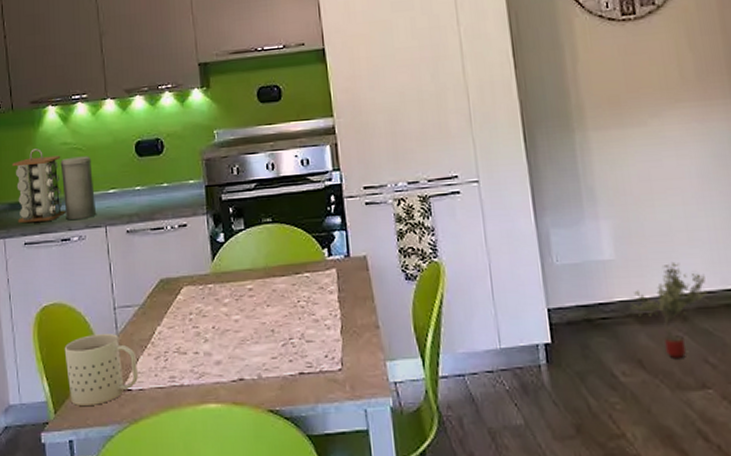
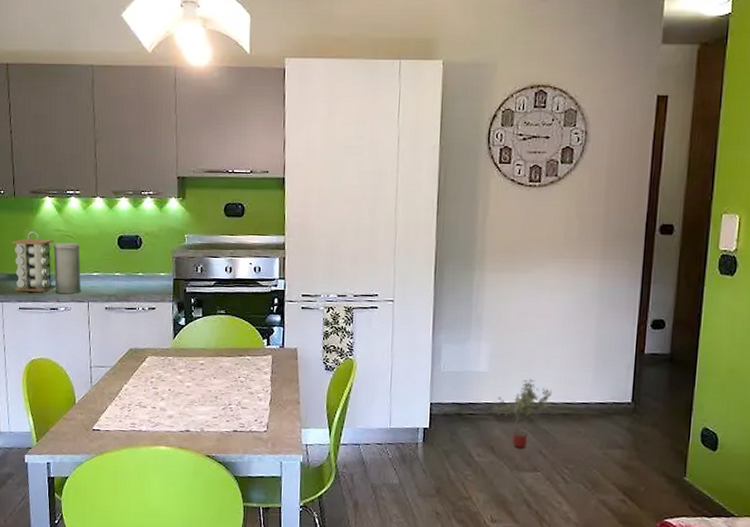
mug: present [64,333,138,407] -> none [47,385,106,439]

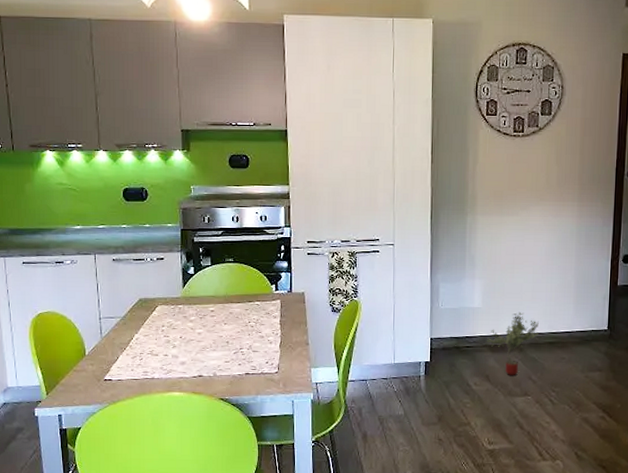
spice rack: present [12,231,55,293] -> none [12,186,60,247]
canister: present [53,242,82,295] -> none [56,196,88,248]

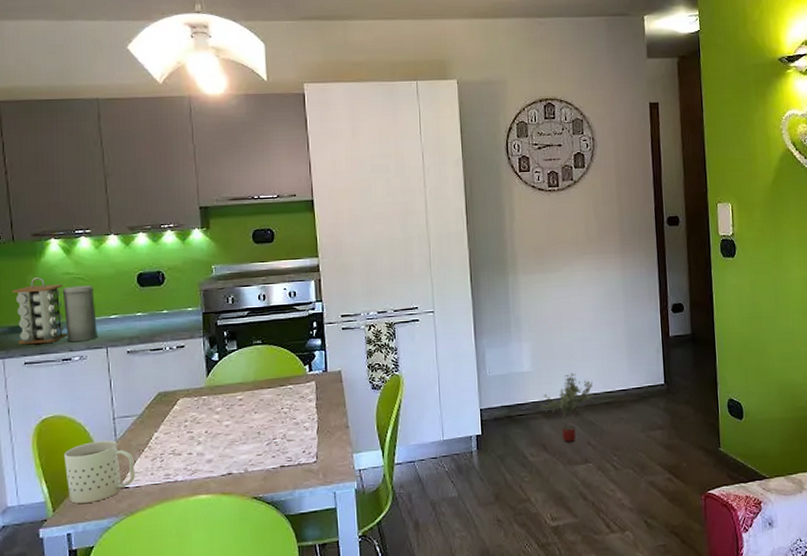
spice rack: none [12,186,60,247] -> present [12,277,67,345]
canister: none [56,196,88,248] -> present [62,285,98,343]
mug: none [56,336,117,391] -> present [63,440,135,504]

